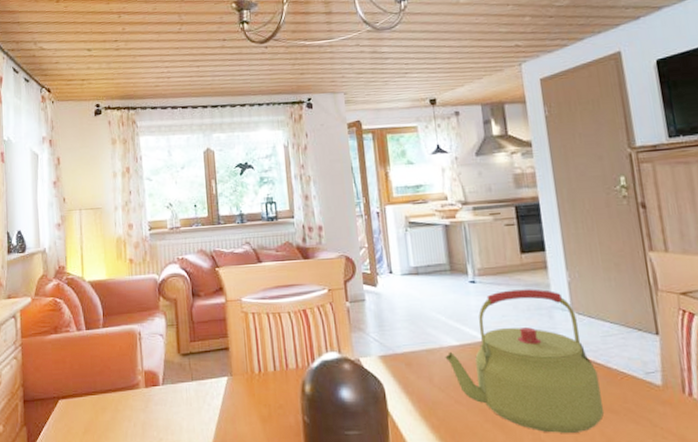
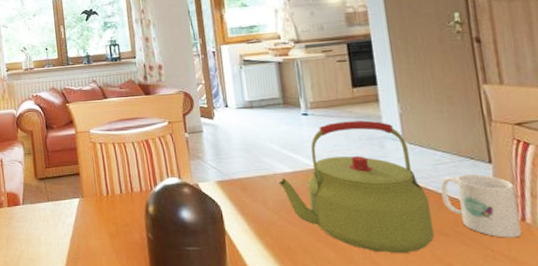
mug: none [609,346,689,415] -> present [440,173,521,238]

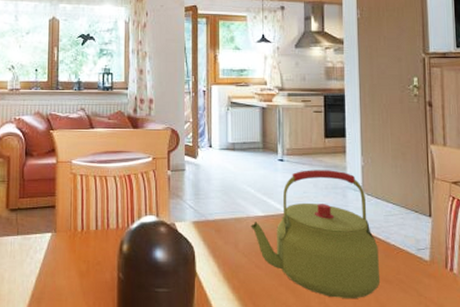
mug: present [440,173,521,238] -> none [389,225,449,287]

